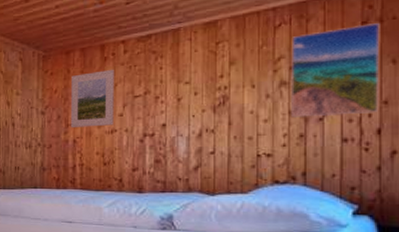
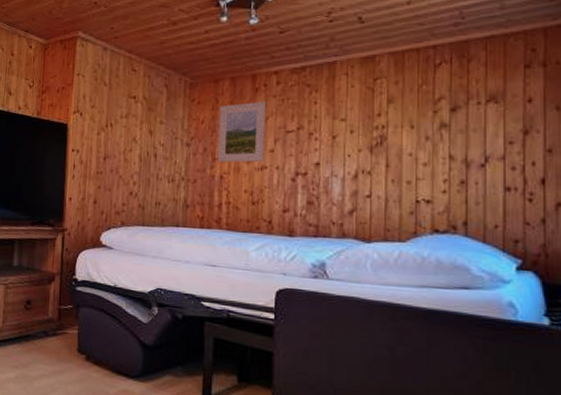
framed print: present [290,23,380,117] -> none [450,68,544,163]

